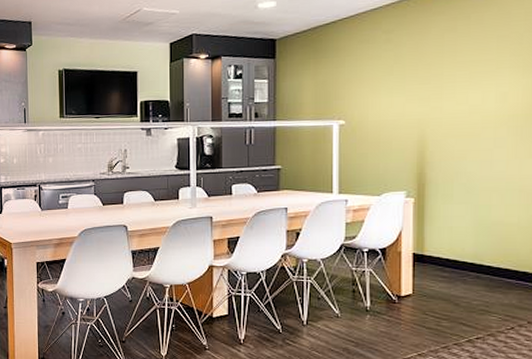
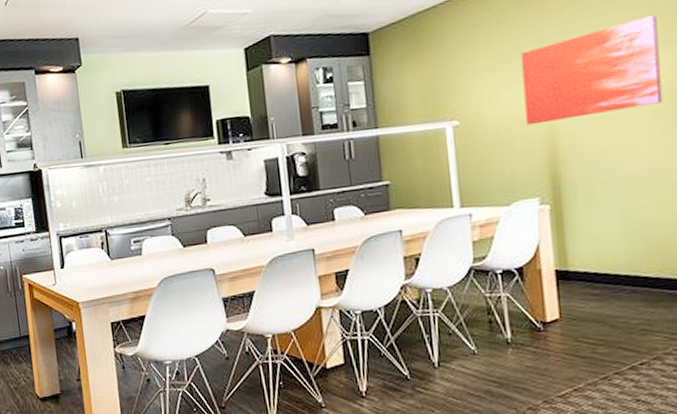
wall art: none [402,46,522,130] -> present [521,15,663,126]

